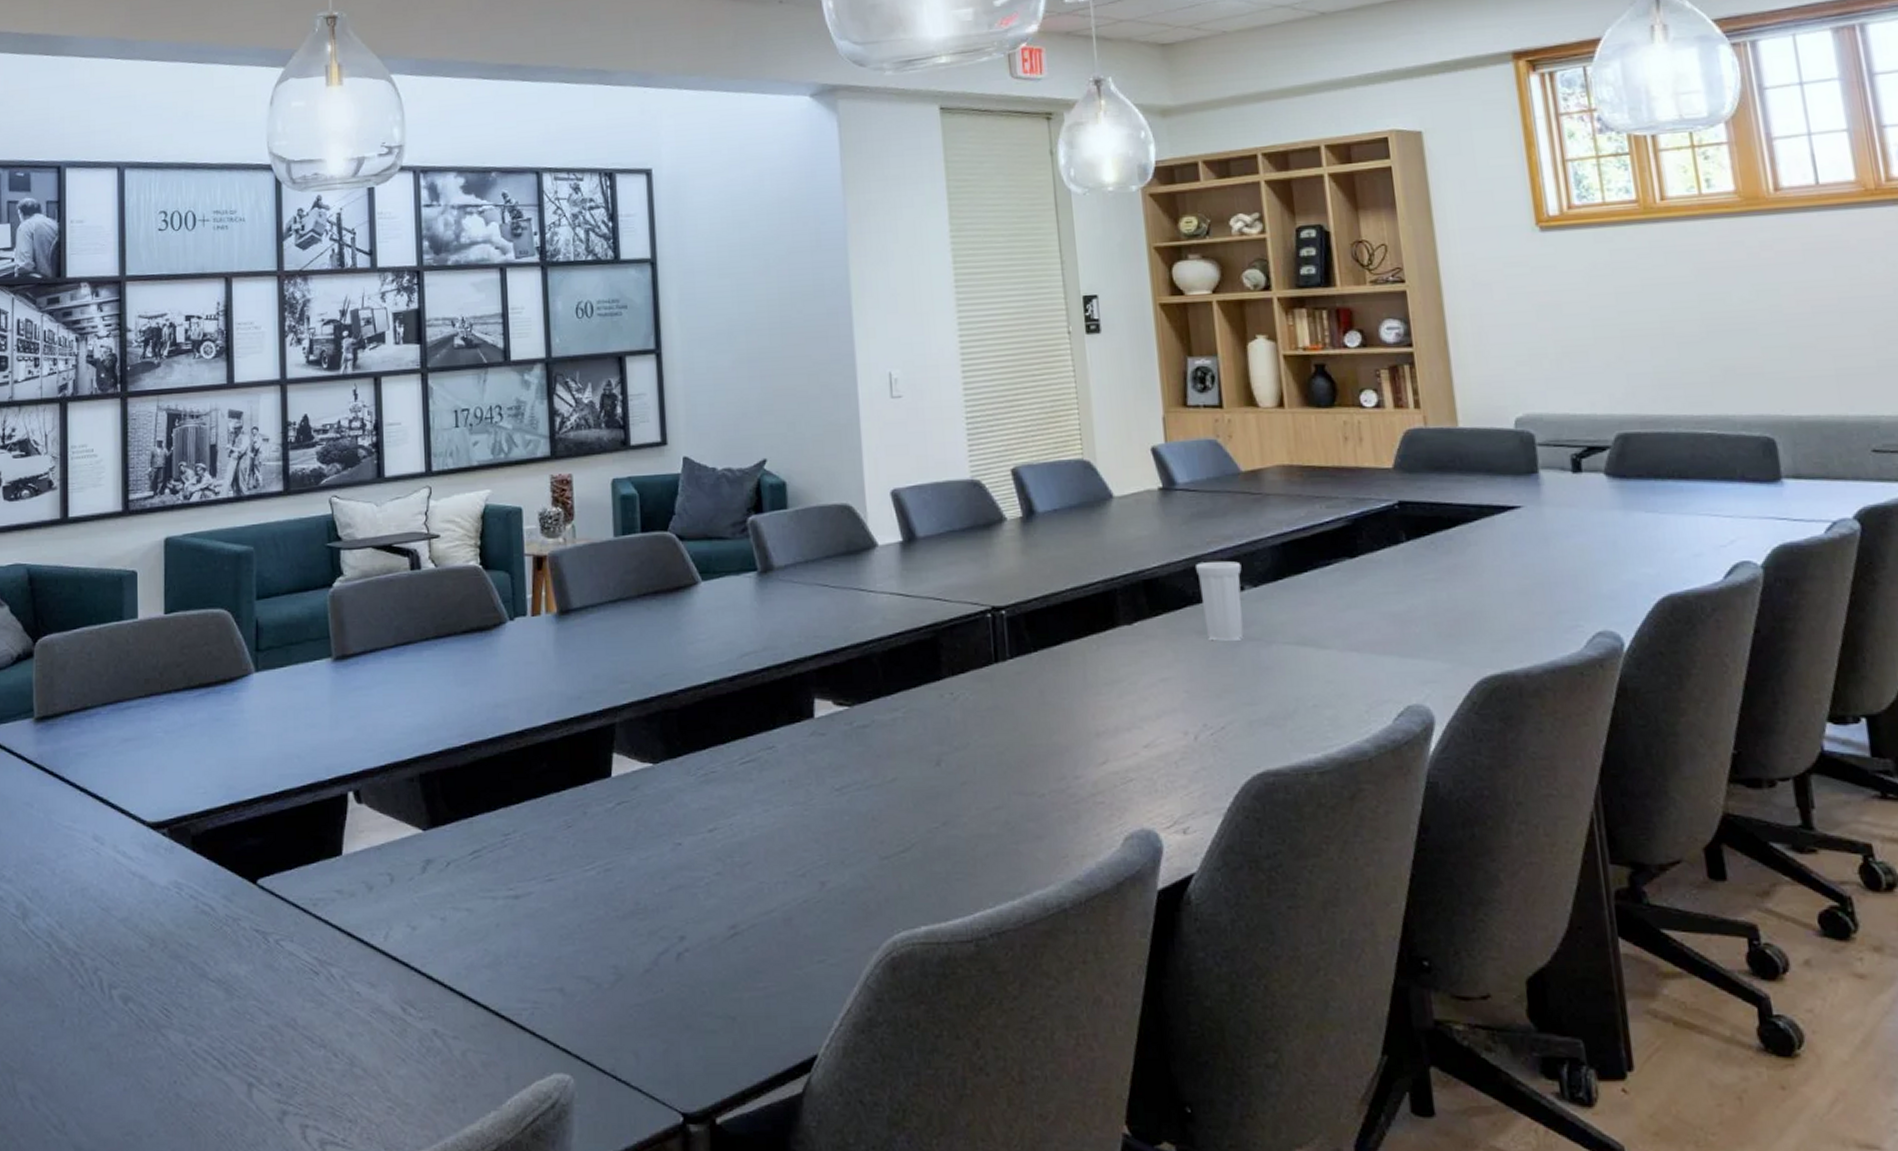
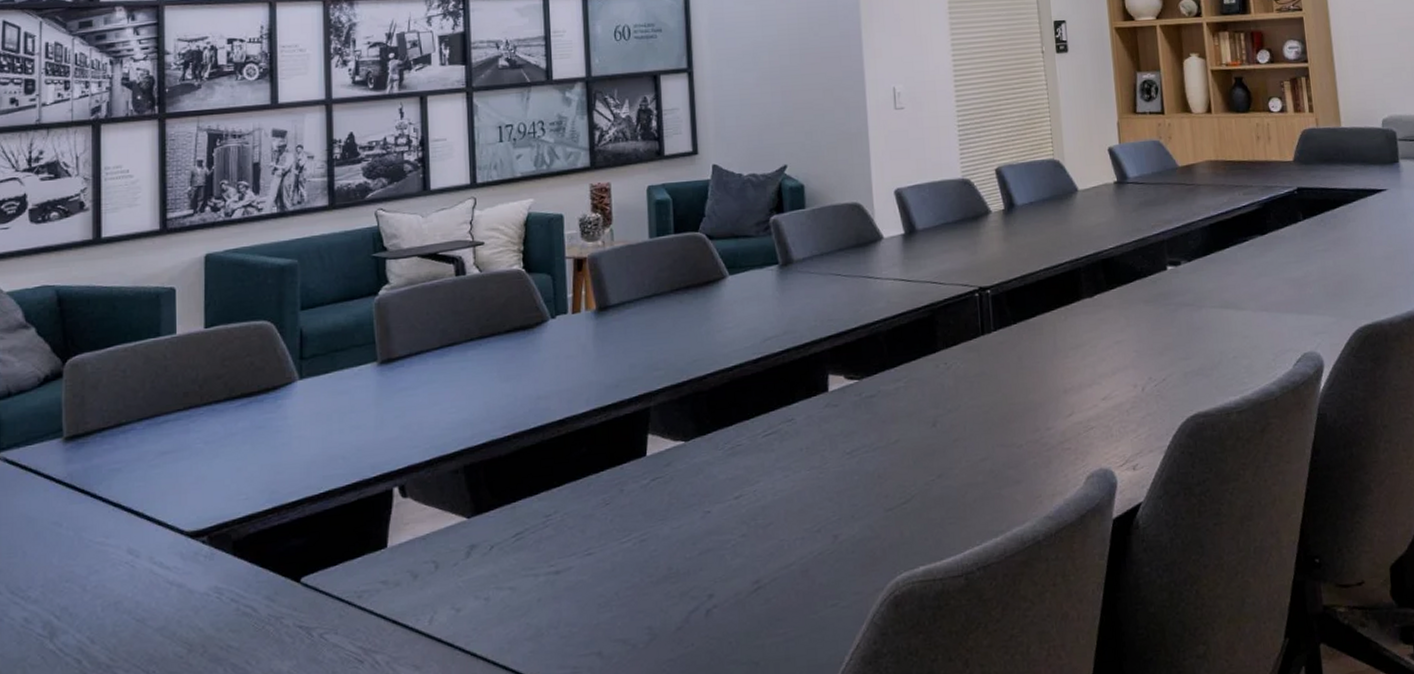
cup: present [1196,560,1244,641] -> none [1143,241,1180,307]

